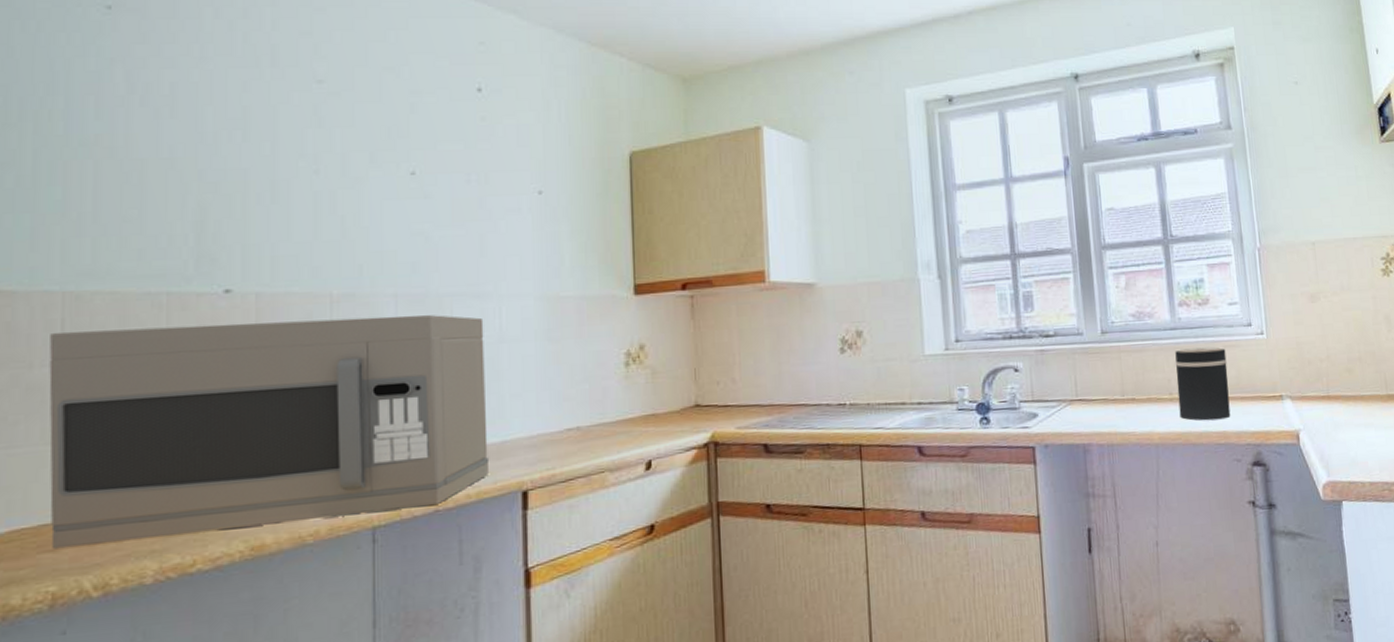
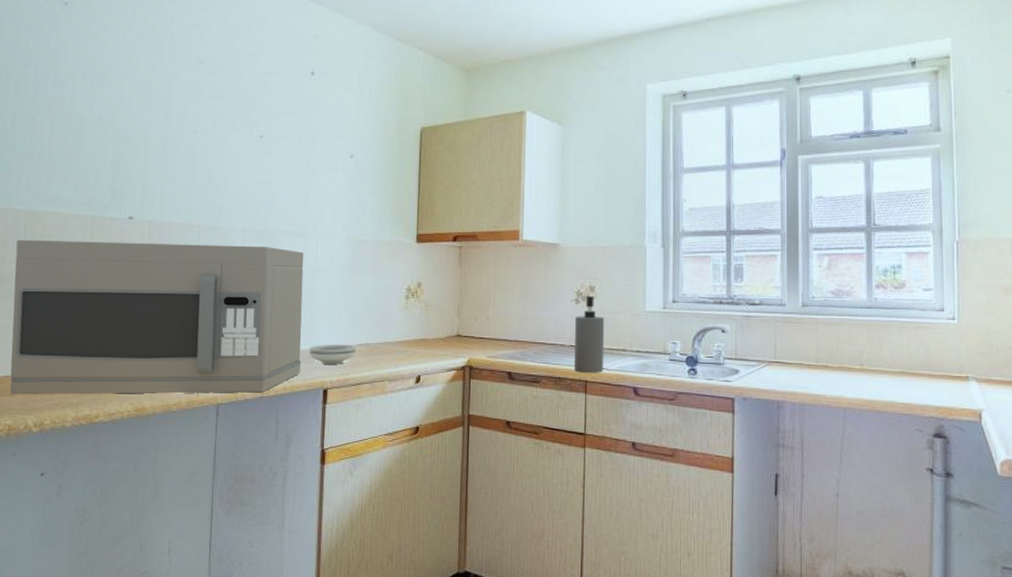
bowl: none [498,431,564,460] -> present [308,344,356,365]
soap dispenser: none [833,342,881,437] -> present [570,295,605,374]
cylinder: present [1175,347,1231,421] -> none [868,326,917,393]

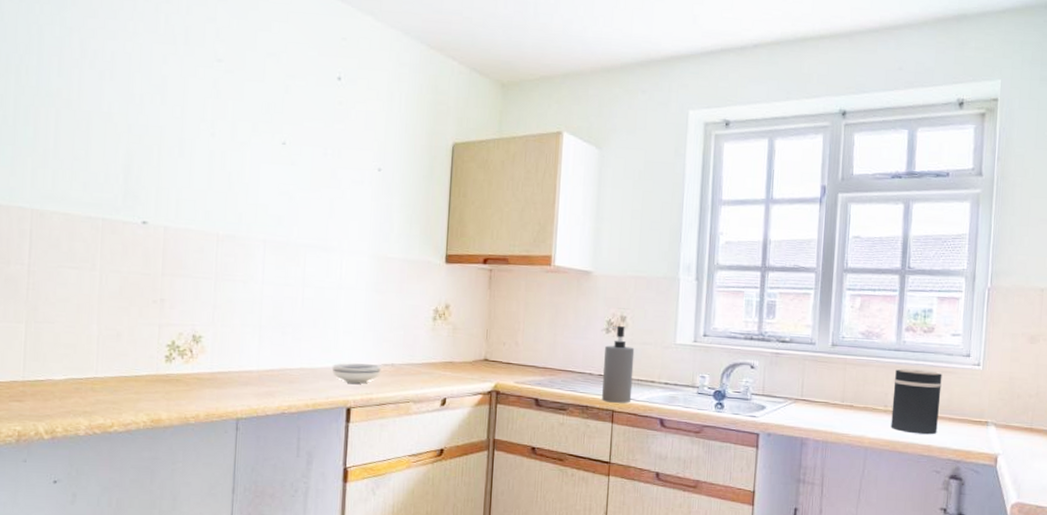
microwave: present [10,239,304,395] -> none [19,239,328,409]
cylinder: none [868,326,917,393] -> present [891,369,942,435]

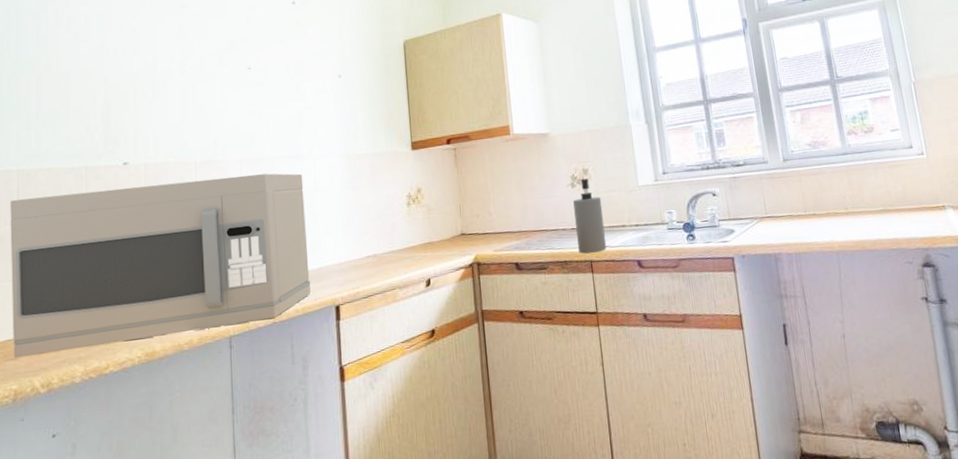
microwave: none [19,239,328,409] -> present [10,173,311,358]
bowl: present [332,363,381,384] -> none [316,258,364,281]
cylinder: present [891,369,942,435] -> none [847,167,900,231]

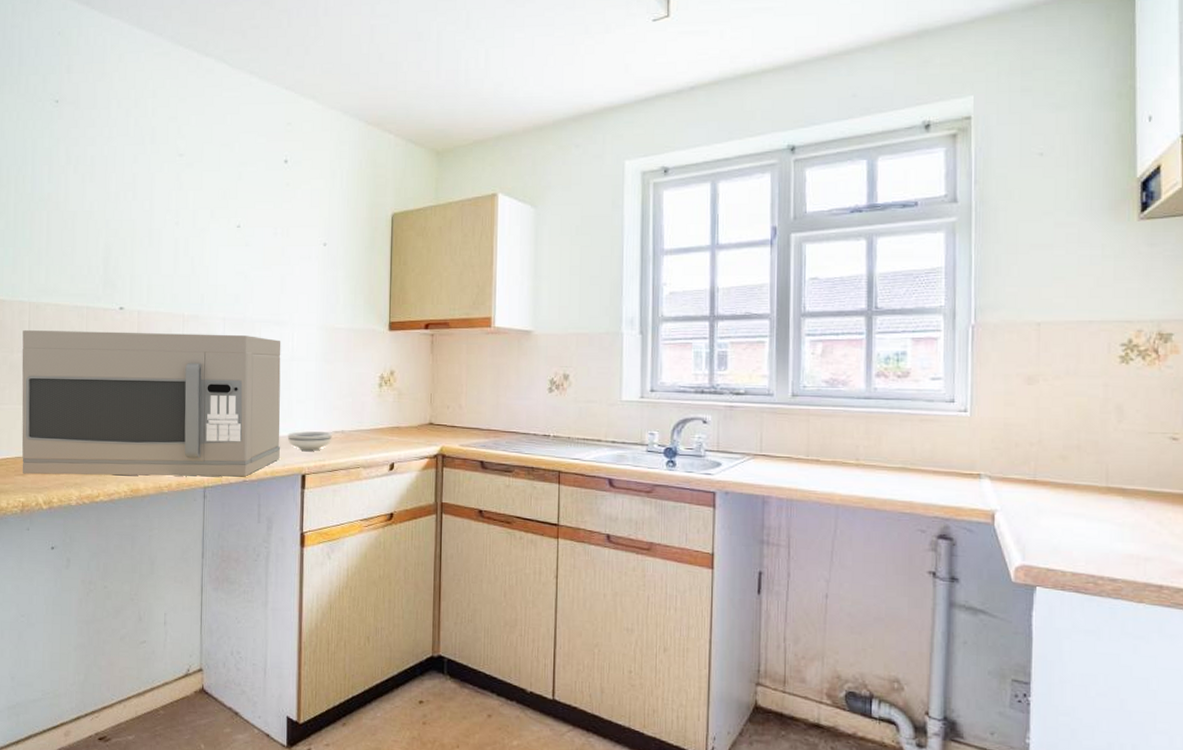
bowl: none [316,258,364,281] -> present [287,430,332,451]
soap dispenser: present [566,178,607,254] -> none [543,384,579,465]

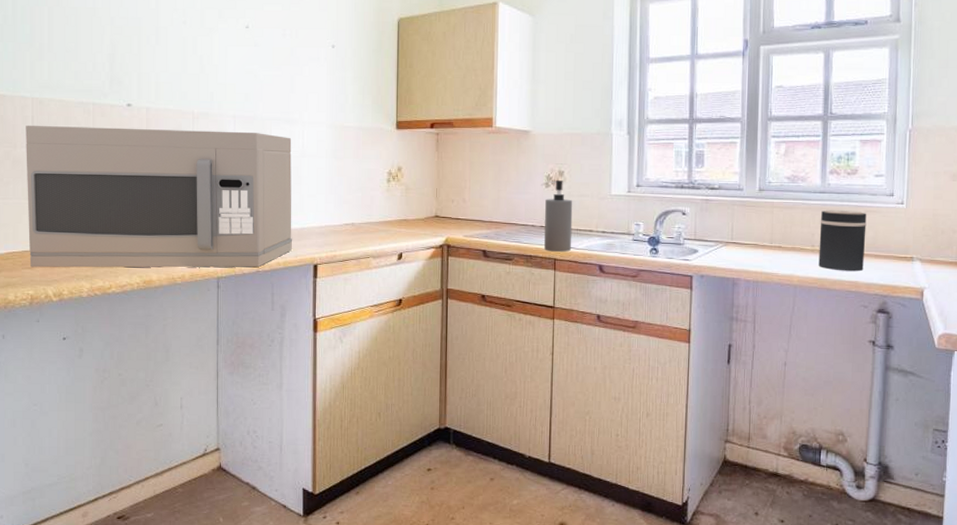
bowl: present [287,430,332,451] -> none [299,223,343,242]
soap dispenser: none [543,384,579,465] -> present [540,179,573,253]
cylinder: none [864,418,922,490] -> present [818,210,867,272]

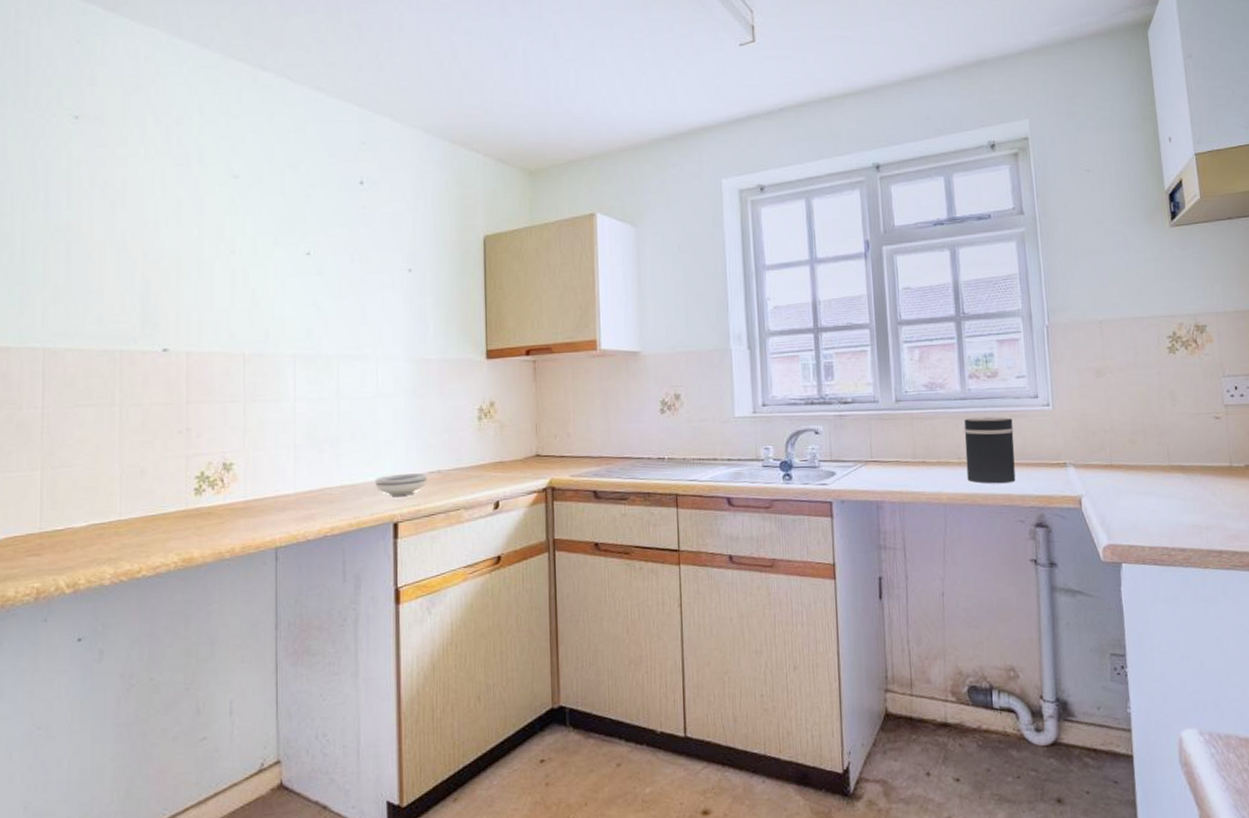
microwave: present [26,125,293,268] -> none [34,372,368,554]
bowl: none [299,223,343,242] -> present [374,473,427,496]
soap dispenser: present [540,179,573,253] -> none [654,404,695,487]

